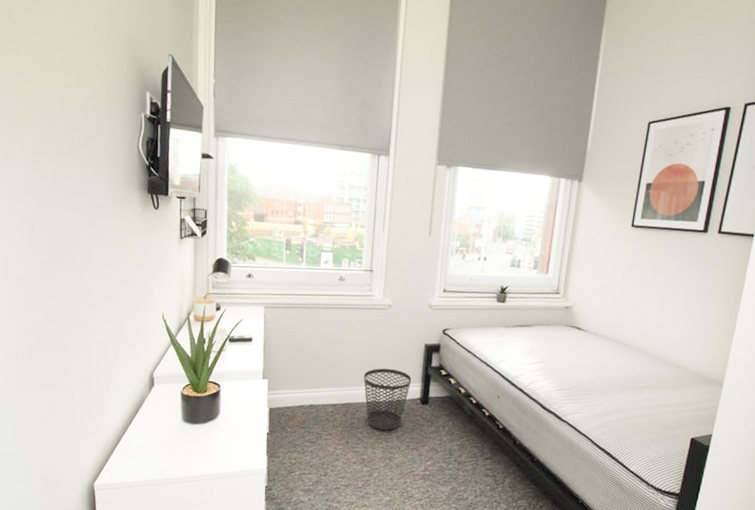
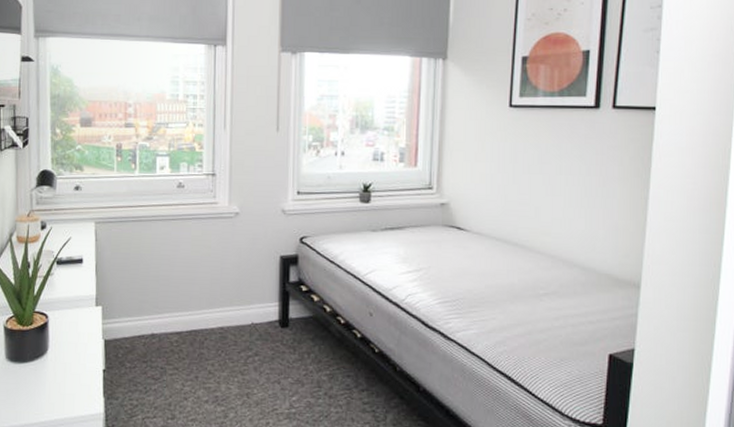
wastebasket: present [363,368,412,431] -> none [211,286,267,361]

